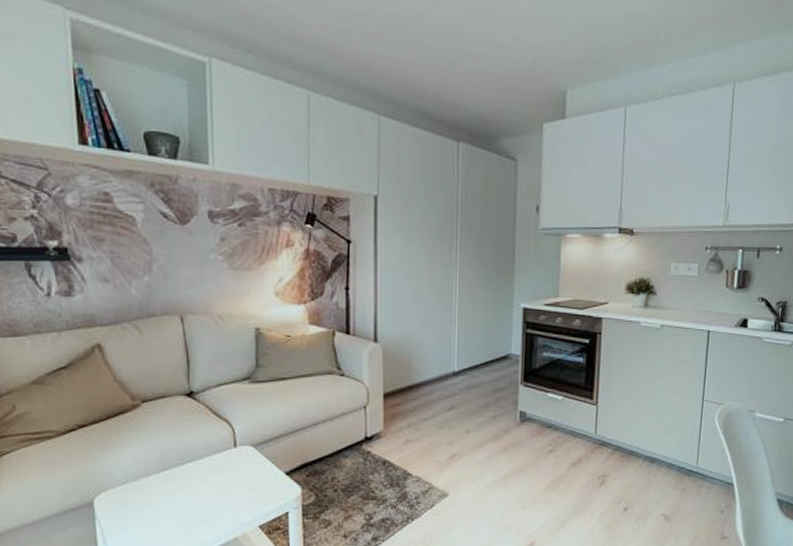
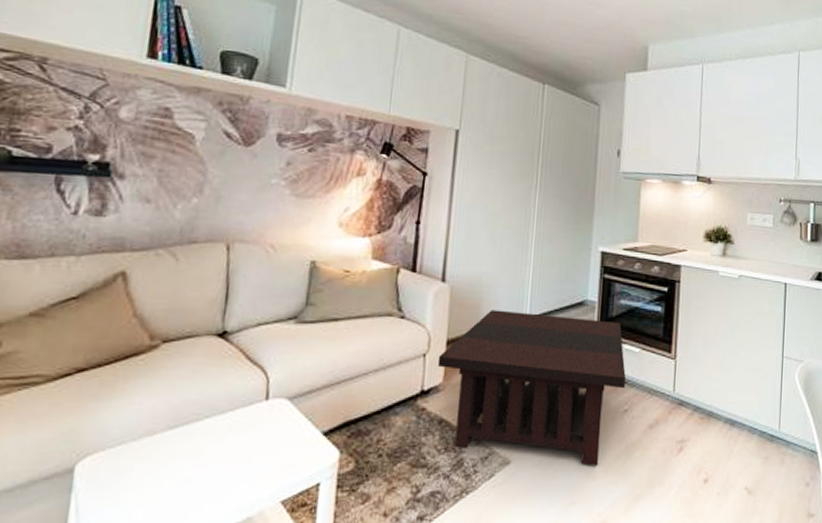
coffee table: none [377,366,550,497] -> present [437,310,626,465]

